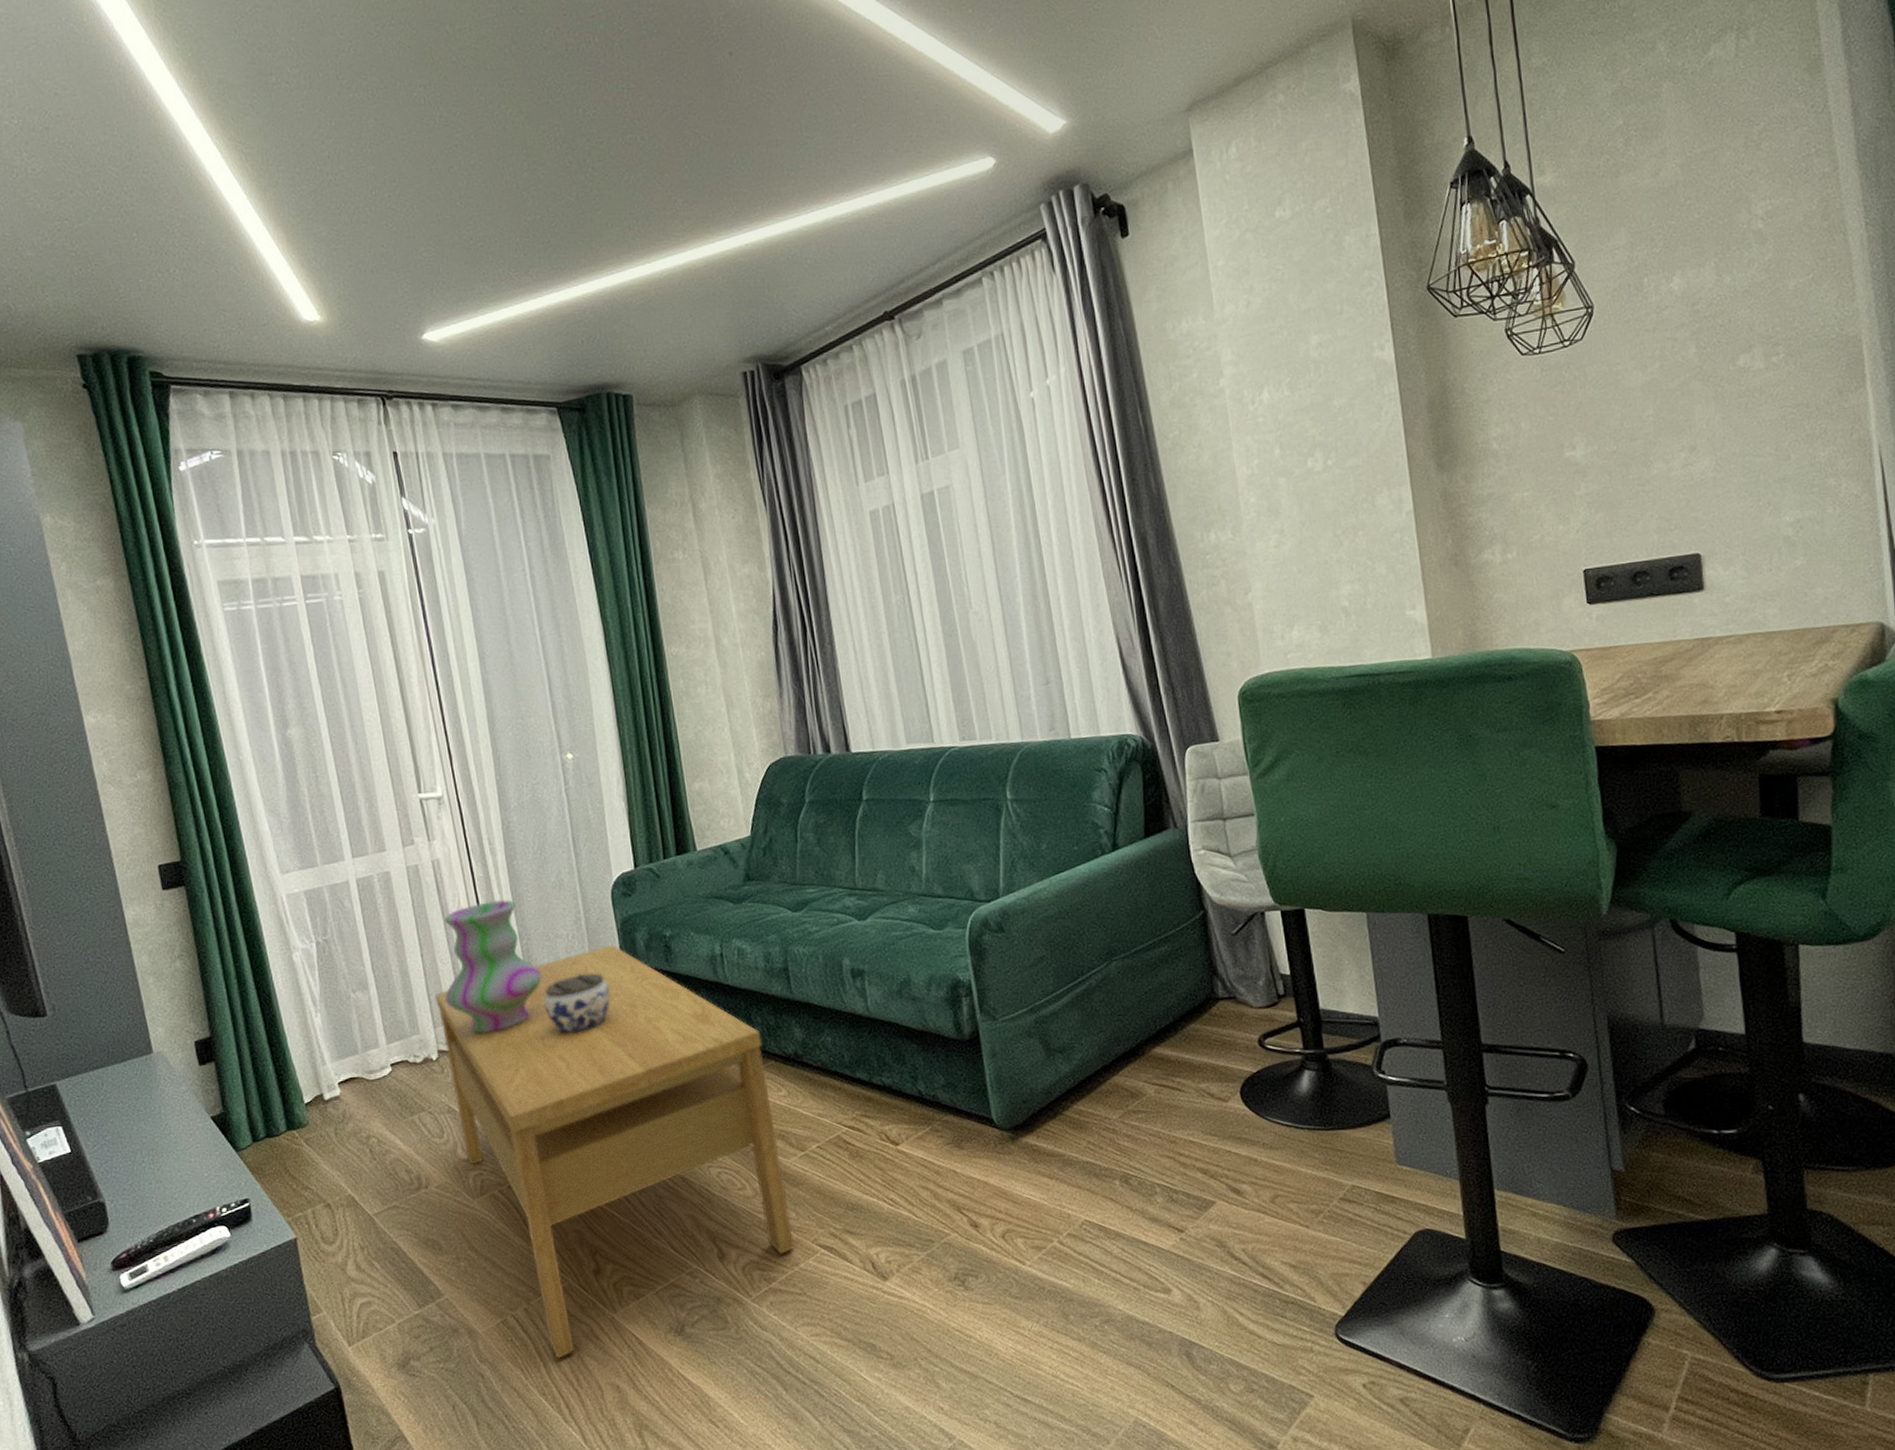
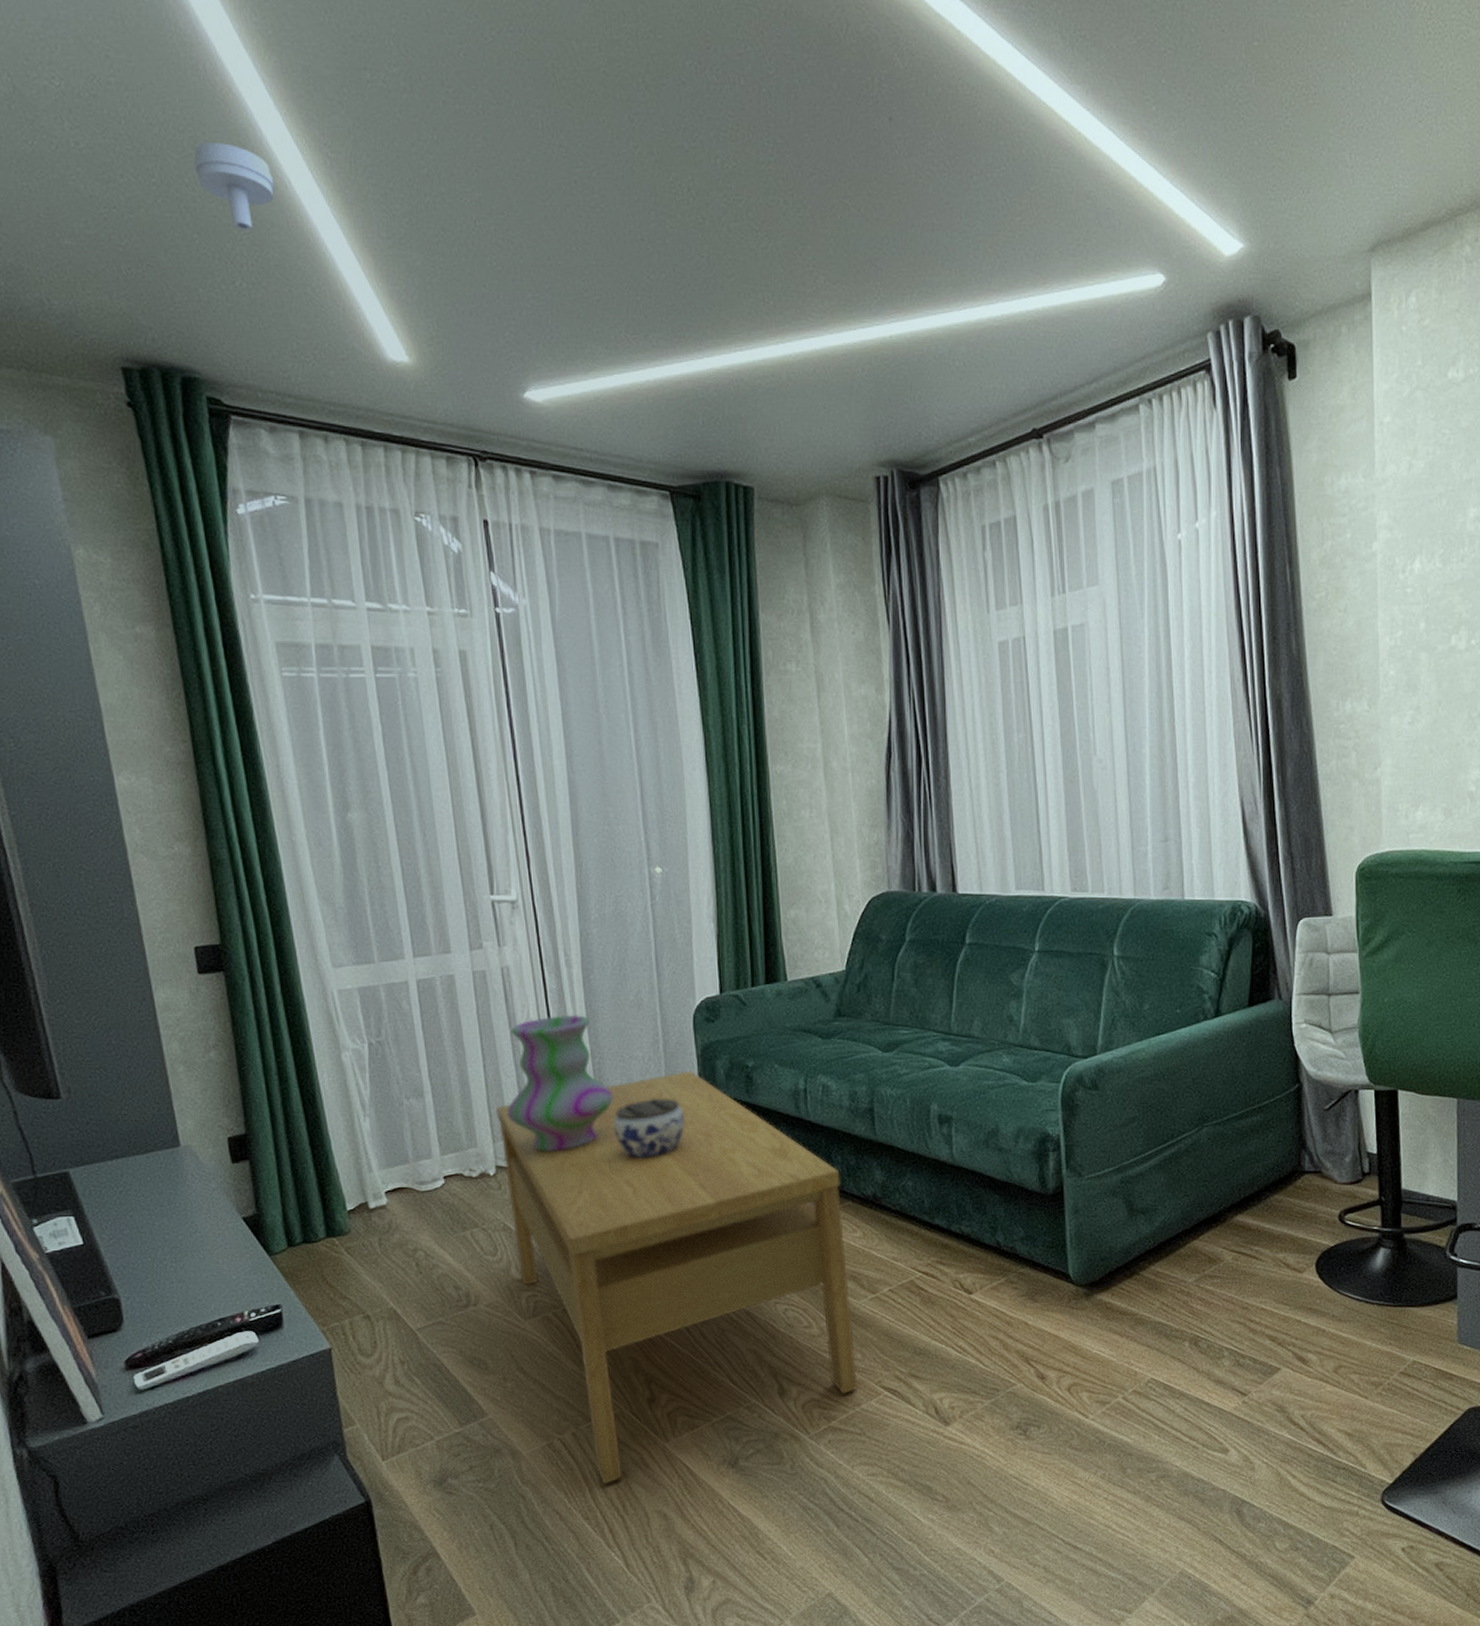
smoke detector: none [131,152,199,225] -> present [194,143,274,230]

